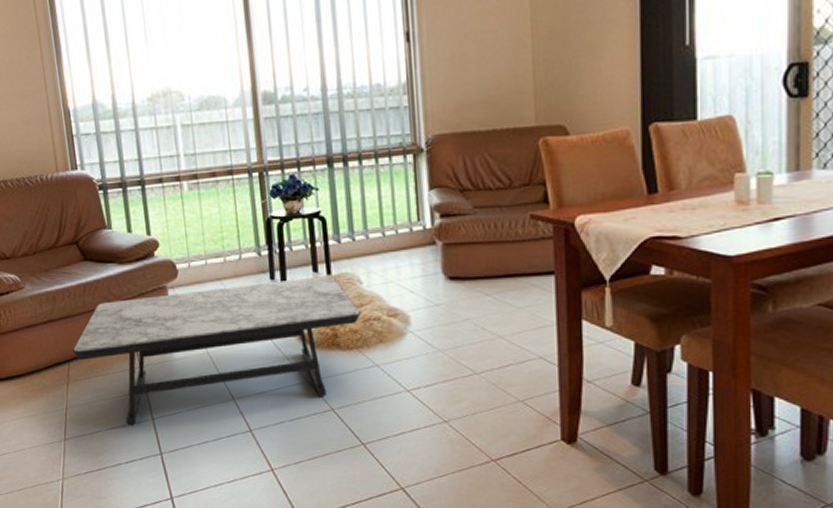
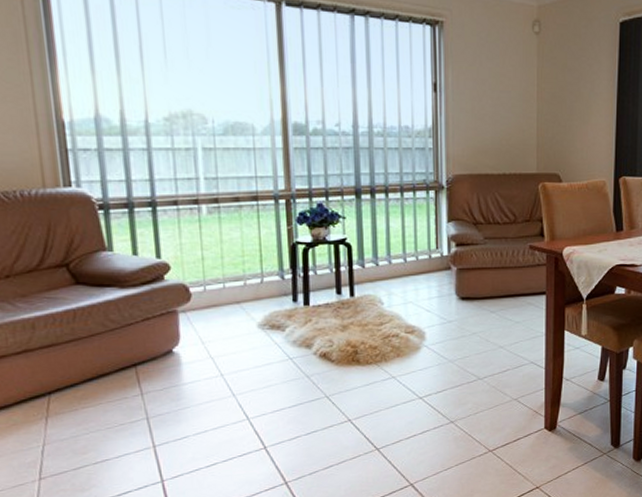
coffee table: present [72,275,362,426] -> none [54,297,382,457]

